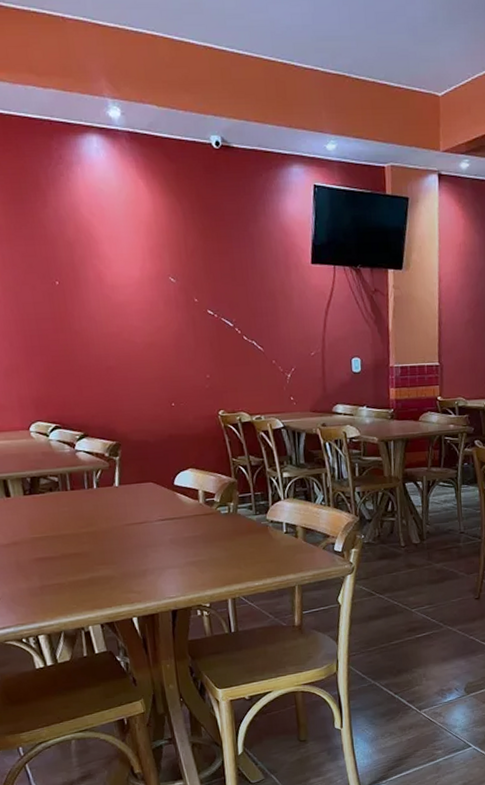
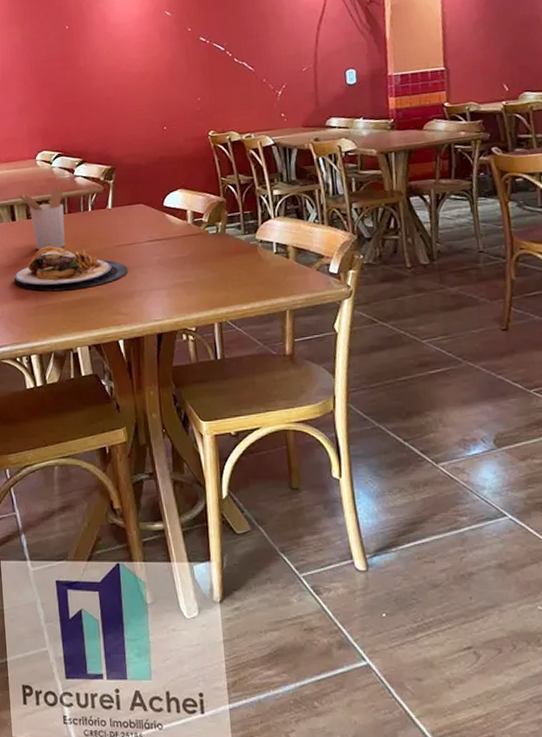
utensil holder: none [9,461,70,529] -> present [16,186,65,251]
plate: none [13,524,140,571] -> present [14,246,128,291]

